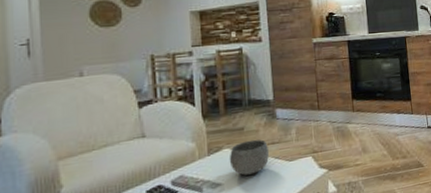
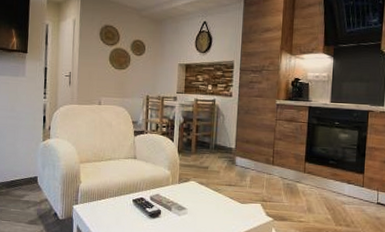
bowl: present [229,139,269,176] -> none [193,178,226,207]

